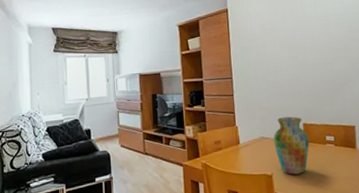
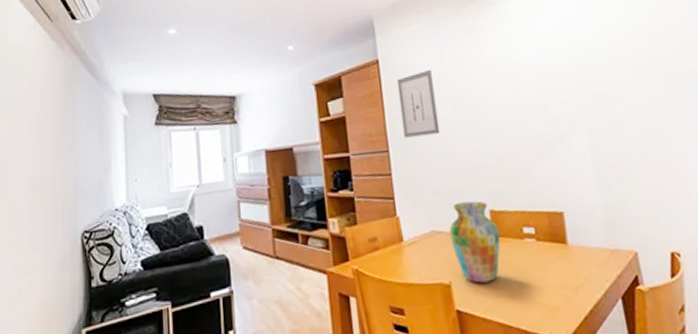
wall art: none [240,18,271,69] -> present [396,69,440,138]

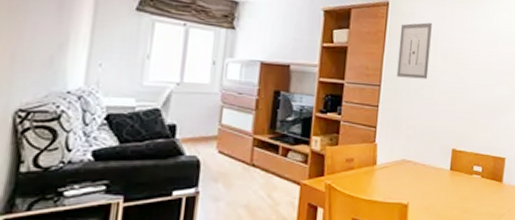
vase: present [449,201,501,283] -> none [416,139,455,206]

